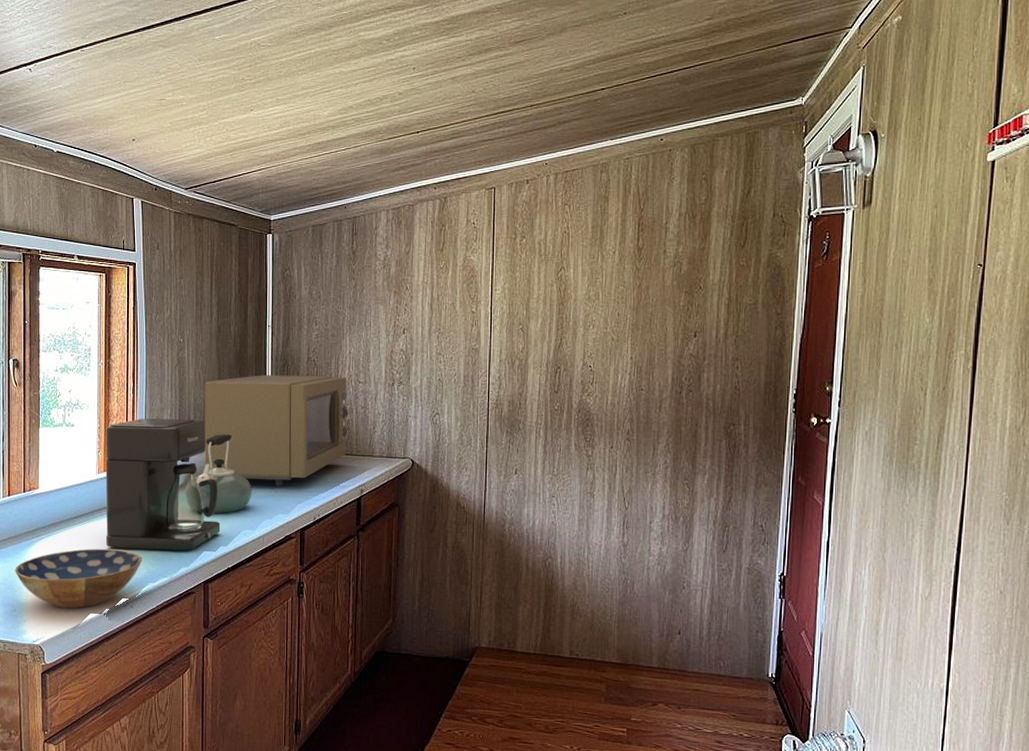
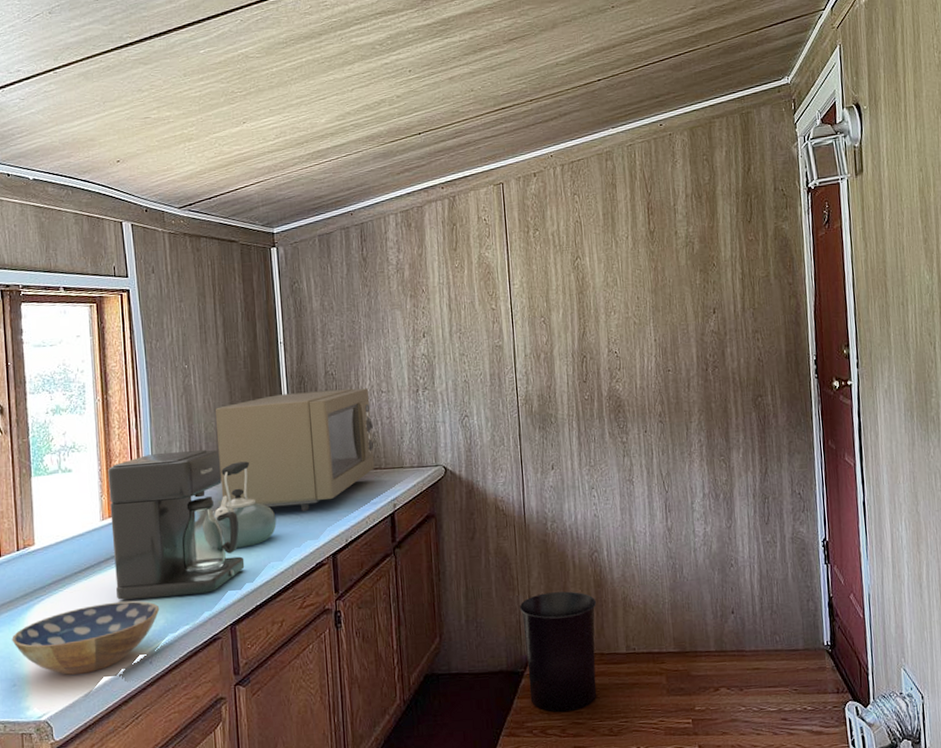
waste bin: none [470,591,546,704] -> present [519,591,597,712]

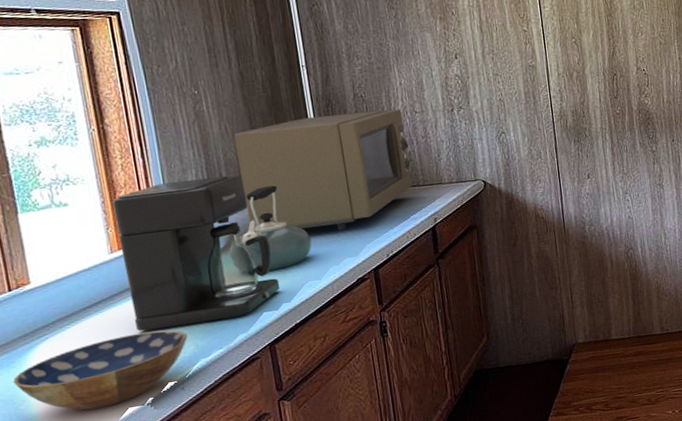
waste bin: present [519,591,597,712] -> none [562,285,636,391]

